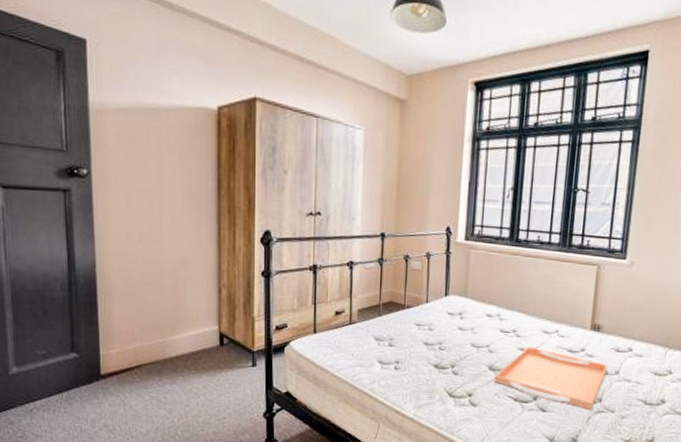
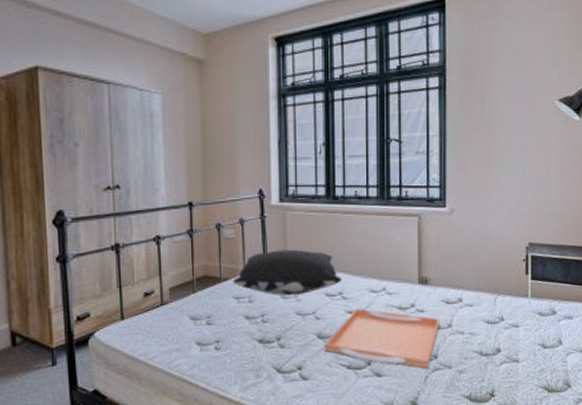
pillow: none [415,284,517,328] -> present [233,249,342,296]

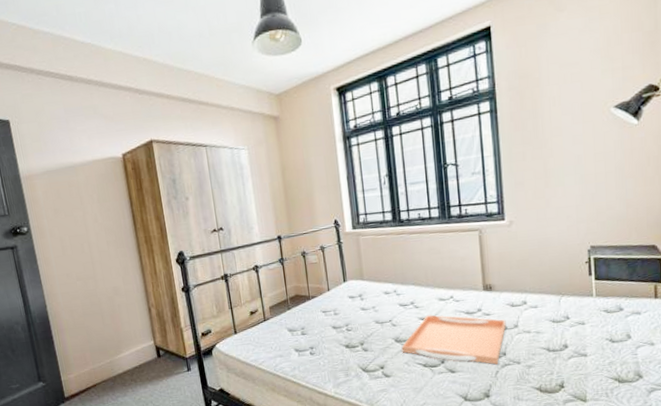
pillow: present [233,249,342,296] -> none [319,268,413,308]

